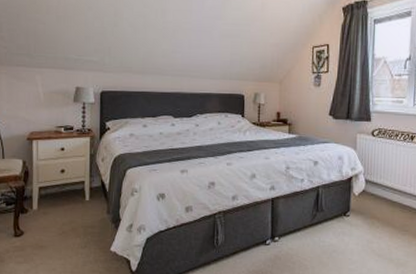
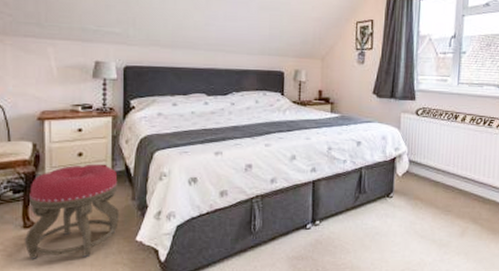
stool: none [16,179,97,265] -> present [25,163,120,259]

